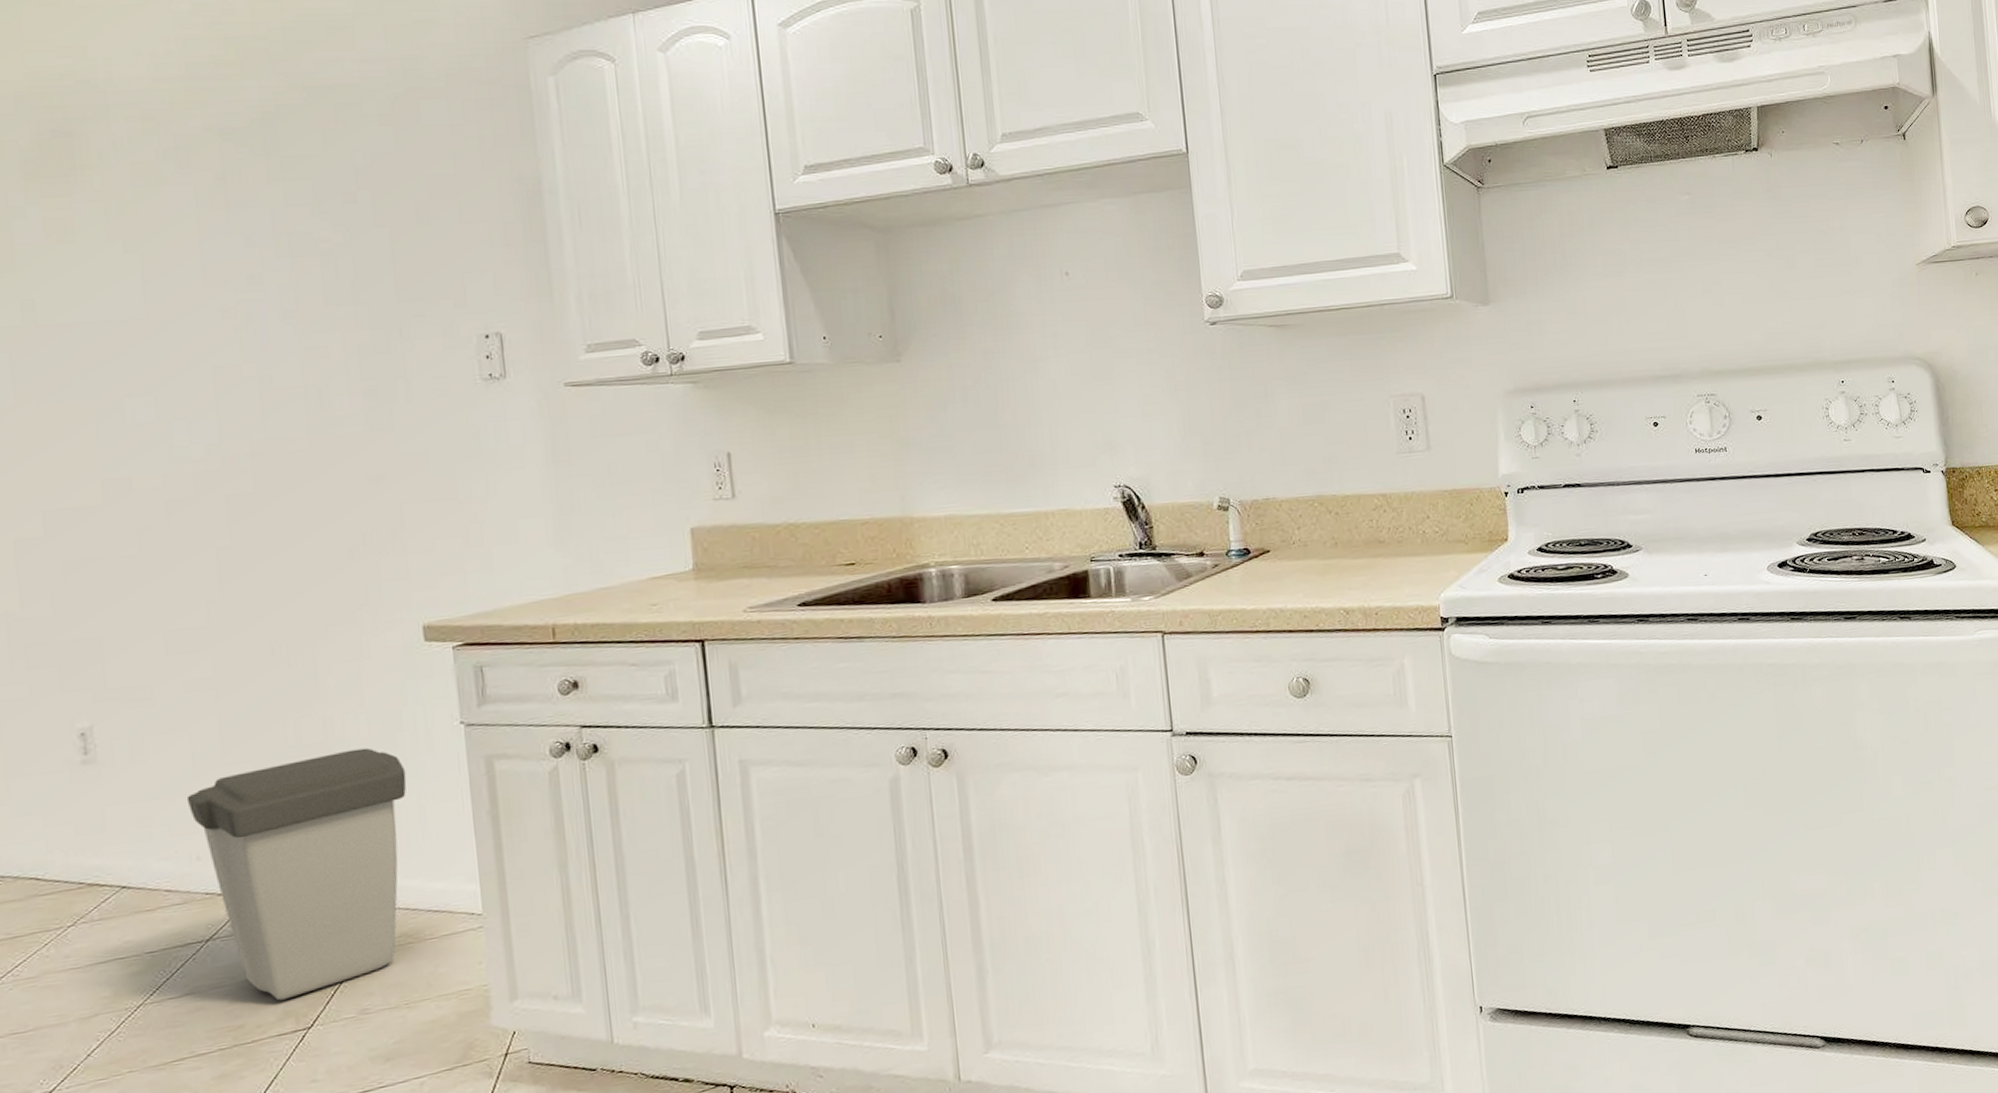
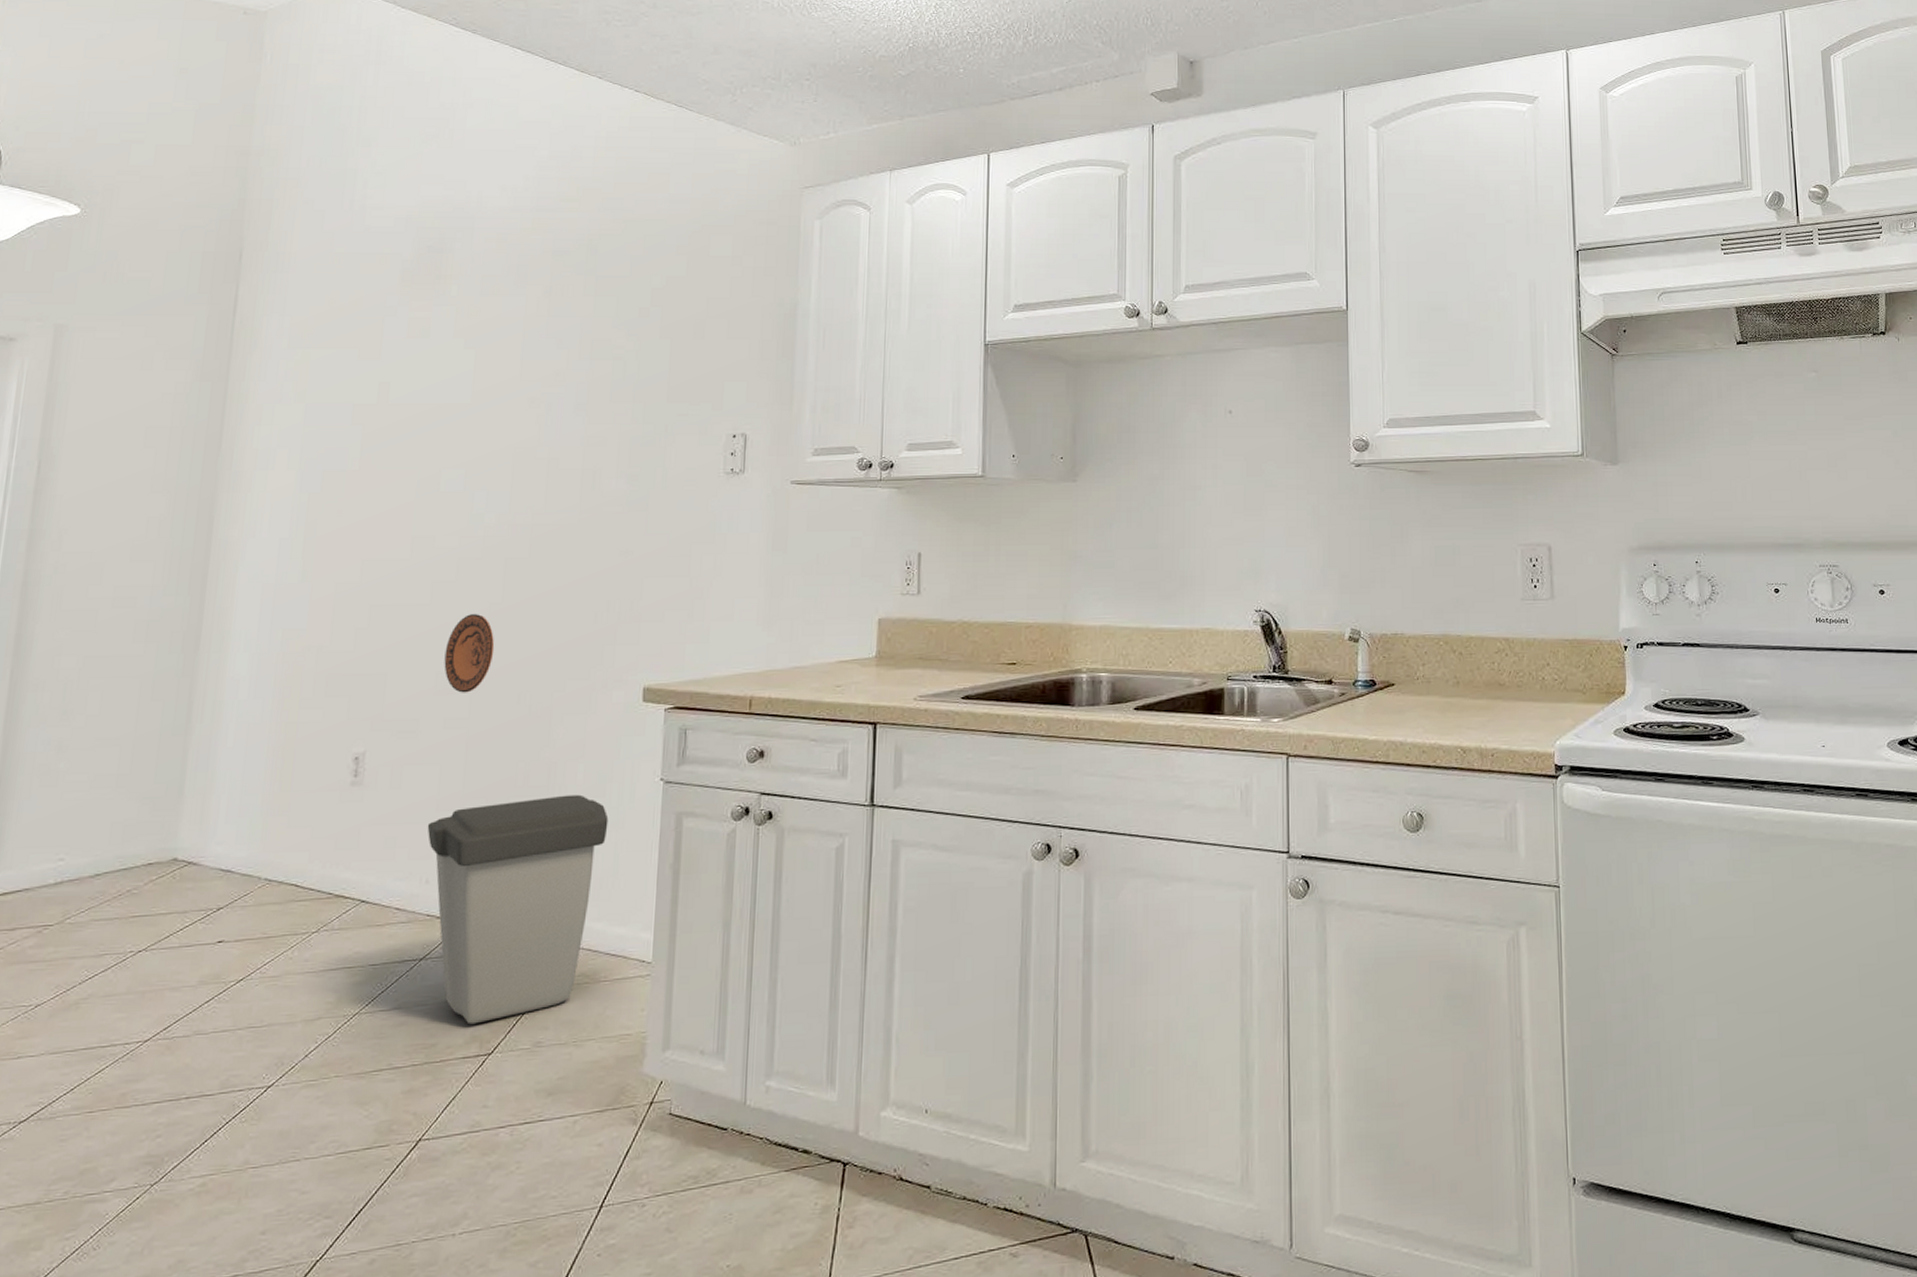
decorative plate: none [169,561,232,651] -> present [444,614,495,693]

